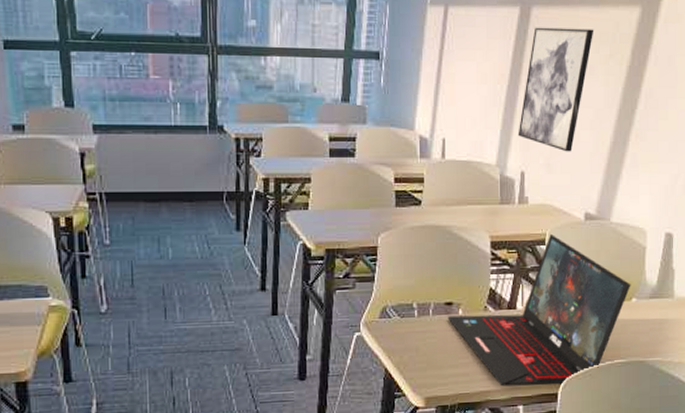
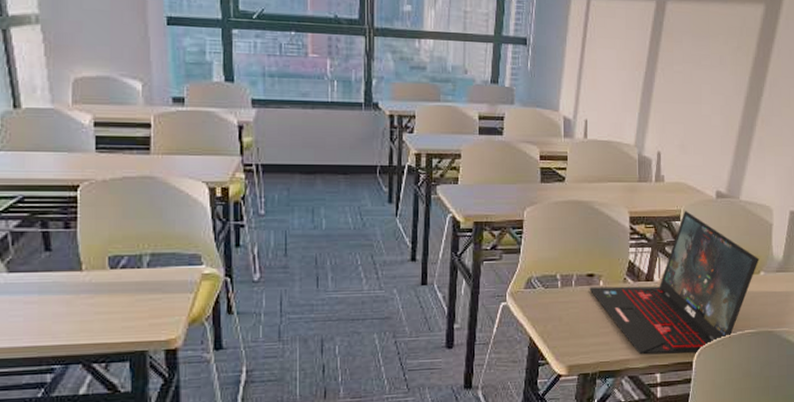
wall art: present [518,27,594,152] -> none [654,19,723,135]

